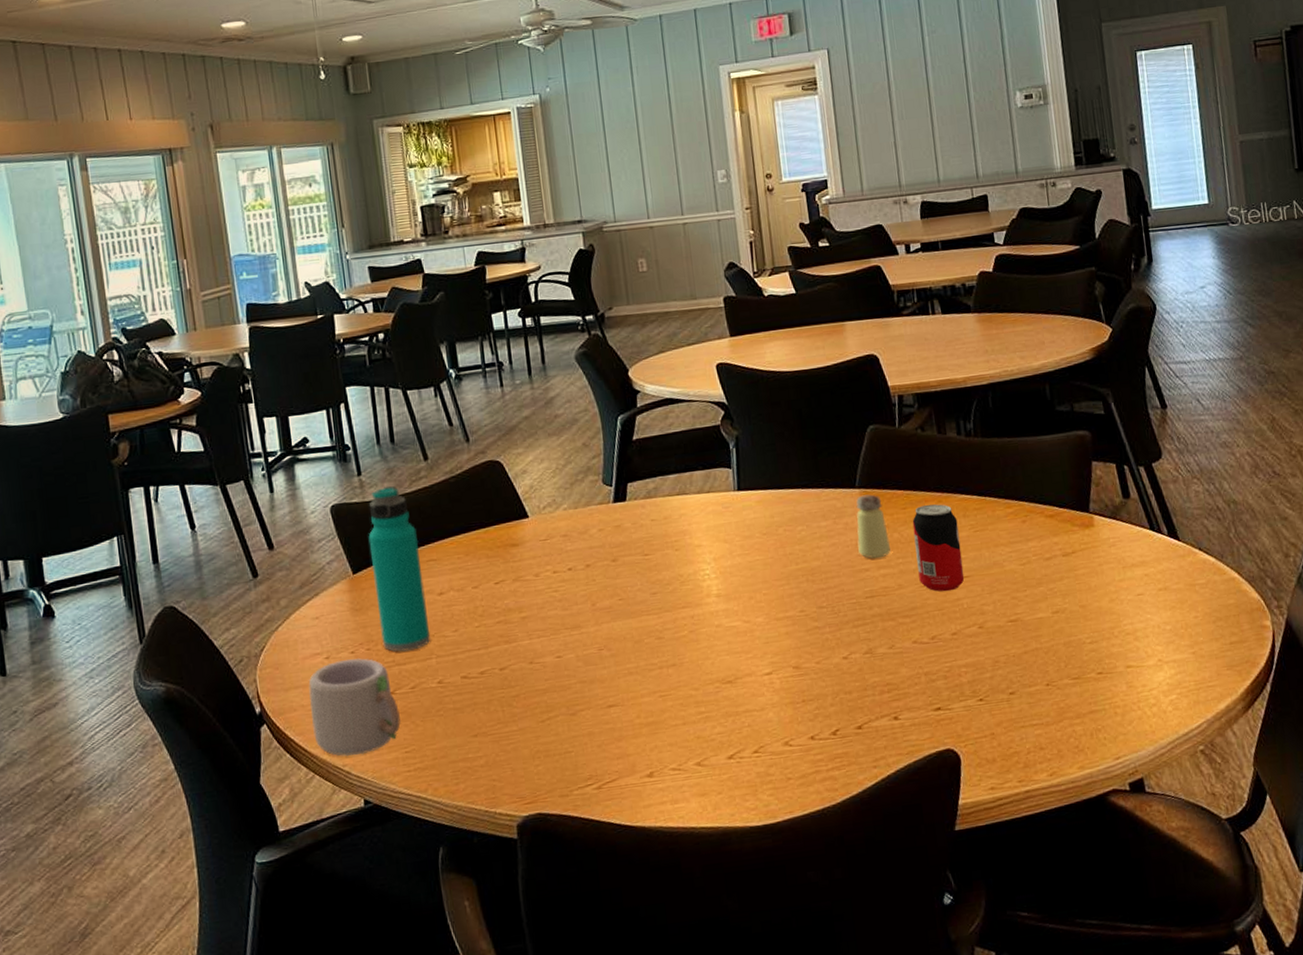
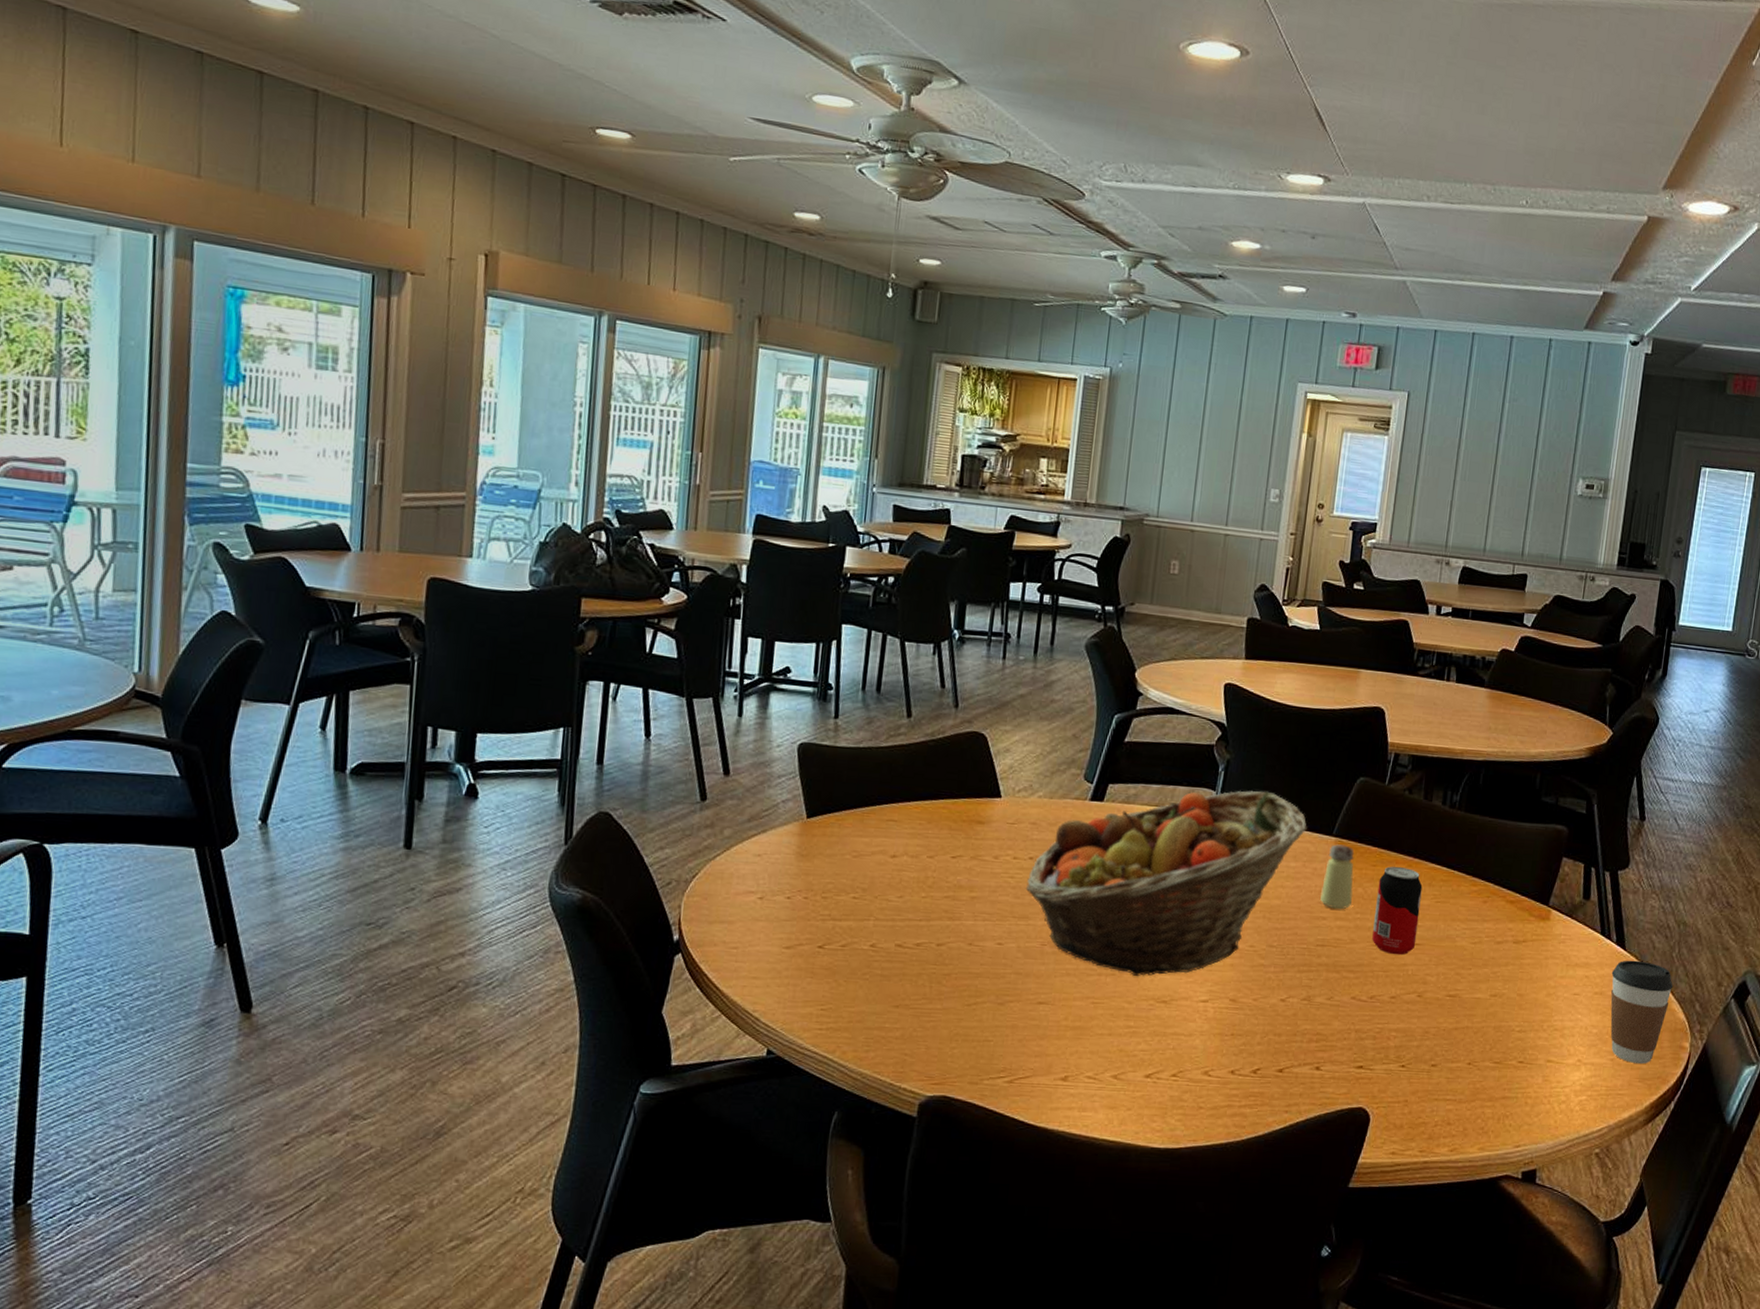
mug: present [308,658,401,757] -> none [729,903,824,1004]
water bottle: present [368,485,431,652] -> none [822,735,883,908]
fruit basket: none [571,458,830,662] -> present [1025,790,1308,976]
coffee cup: none [1171,548,1239,653] -> present [1610,960,1674,1065]

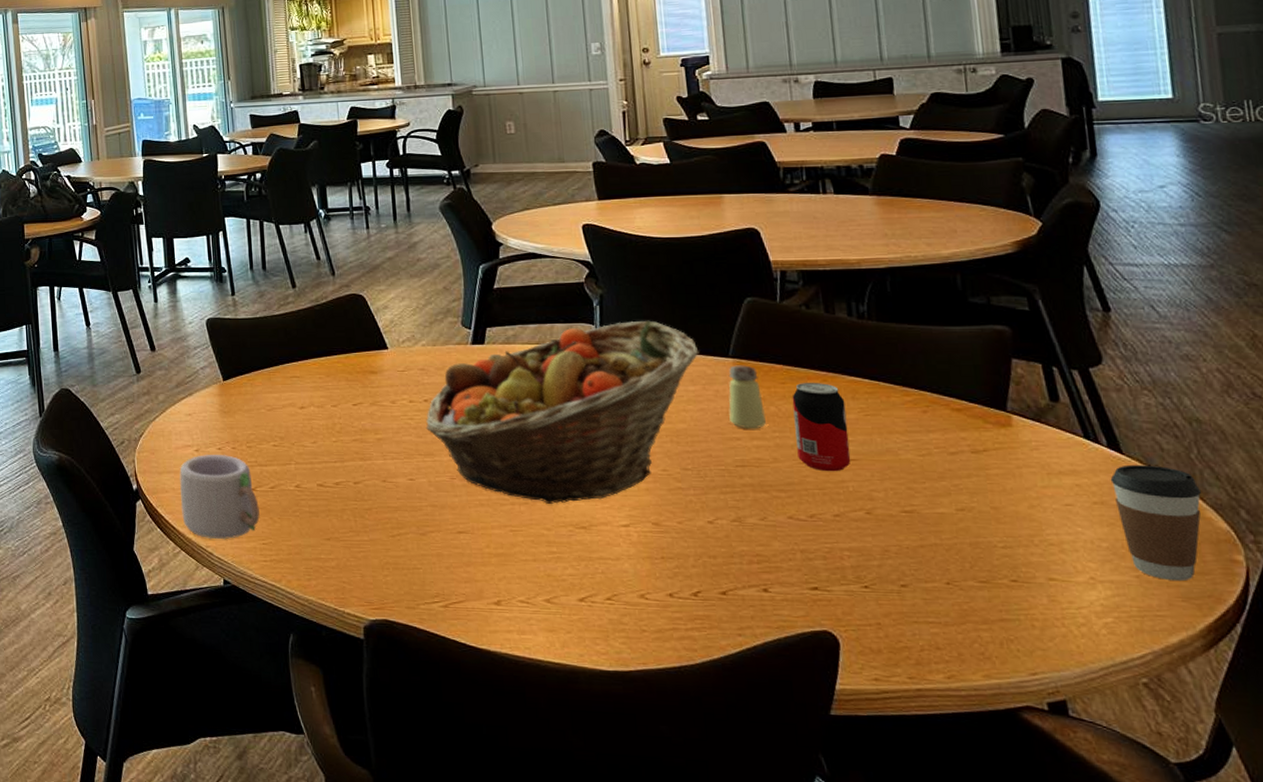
mug: none [729,903,824,1004] -> present [179,455,260,540]

